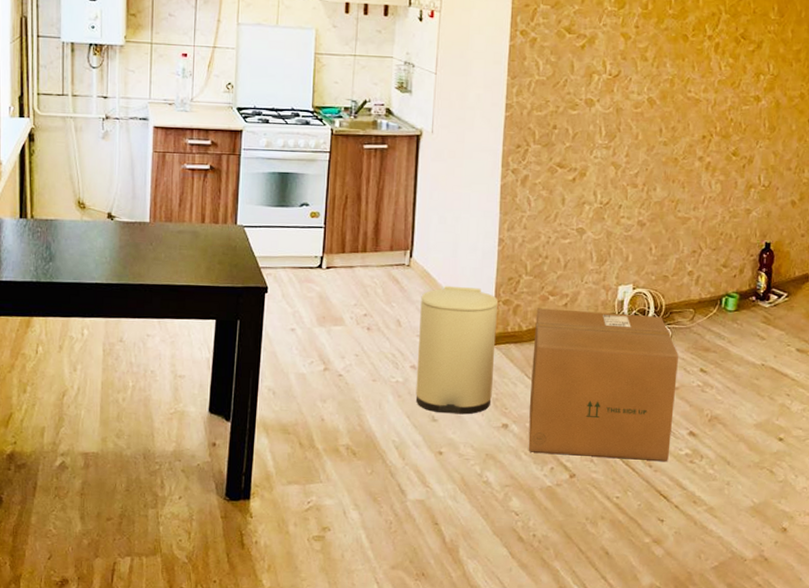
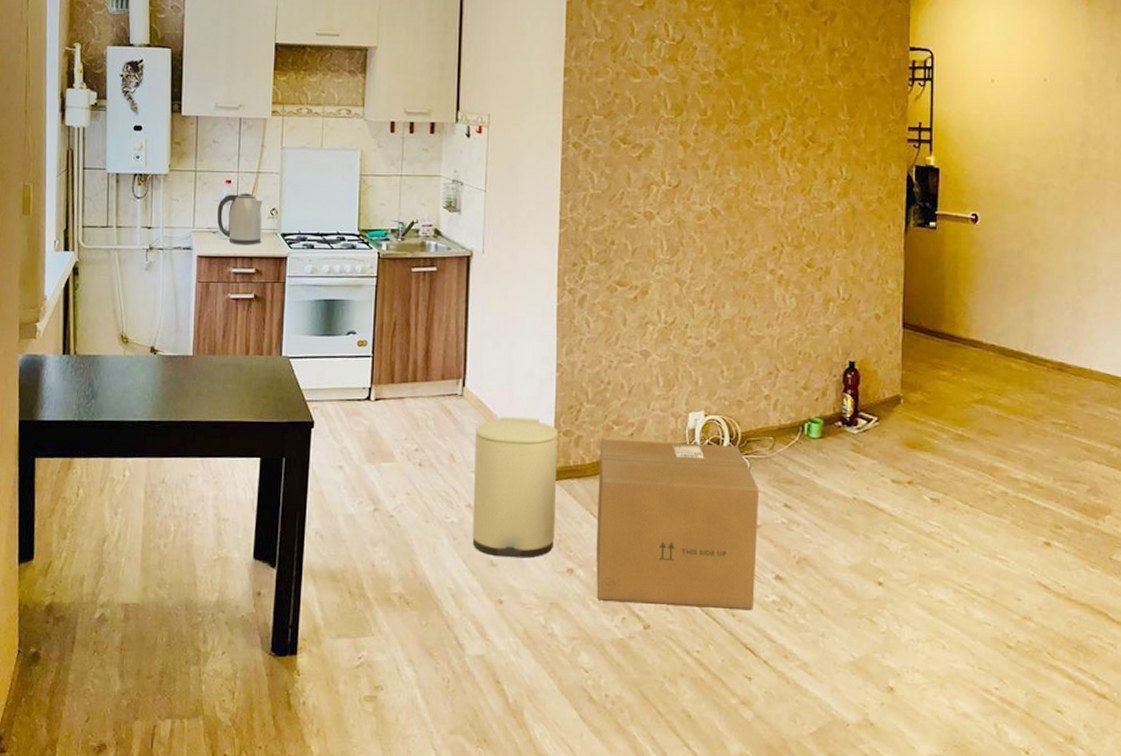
kettle: none [174,67,218,118] -> present [217,193,262,245]

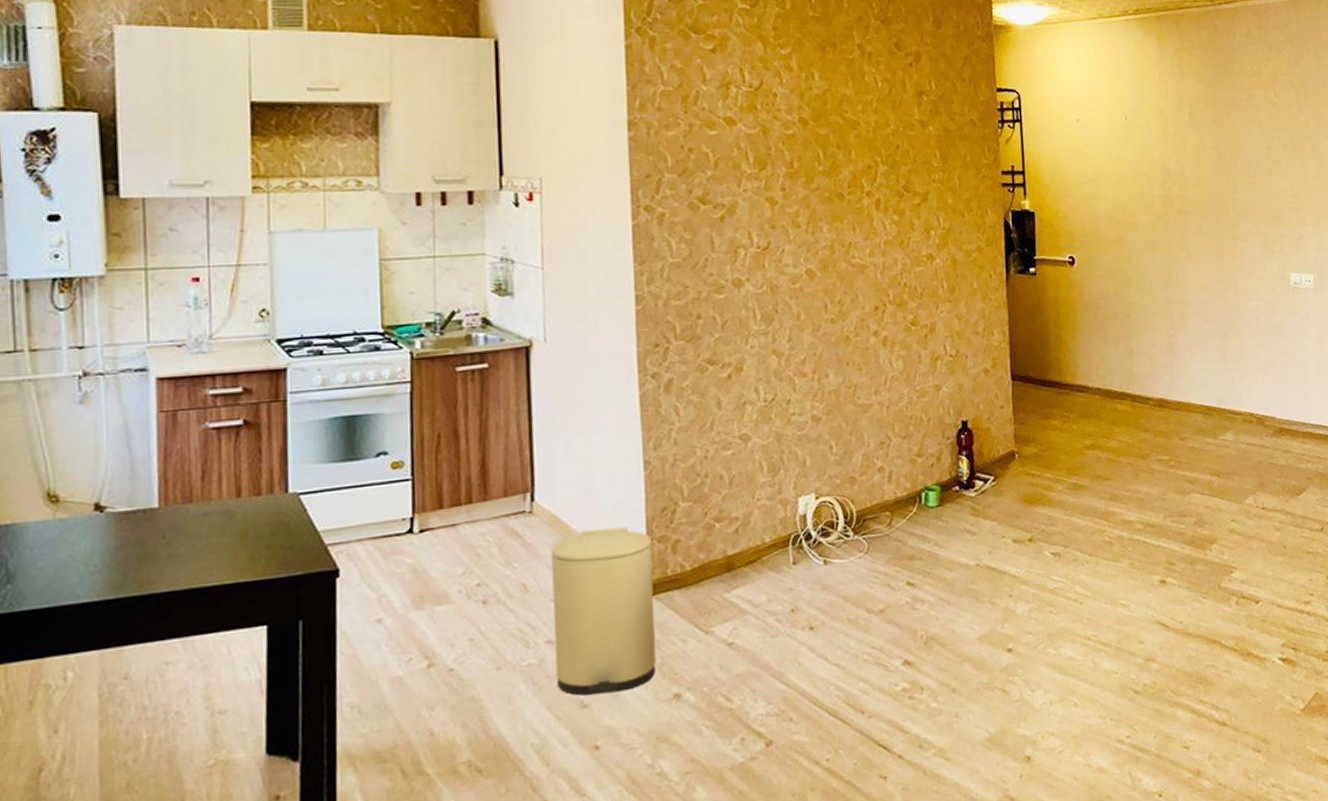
kettle: present [217,193,262,245] -> none [182,292,249,359]
box: present [596,439,759,610] -> none [701,526,884,724]

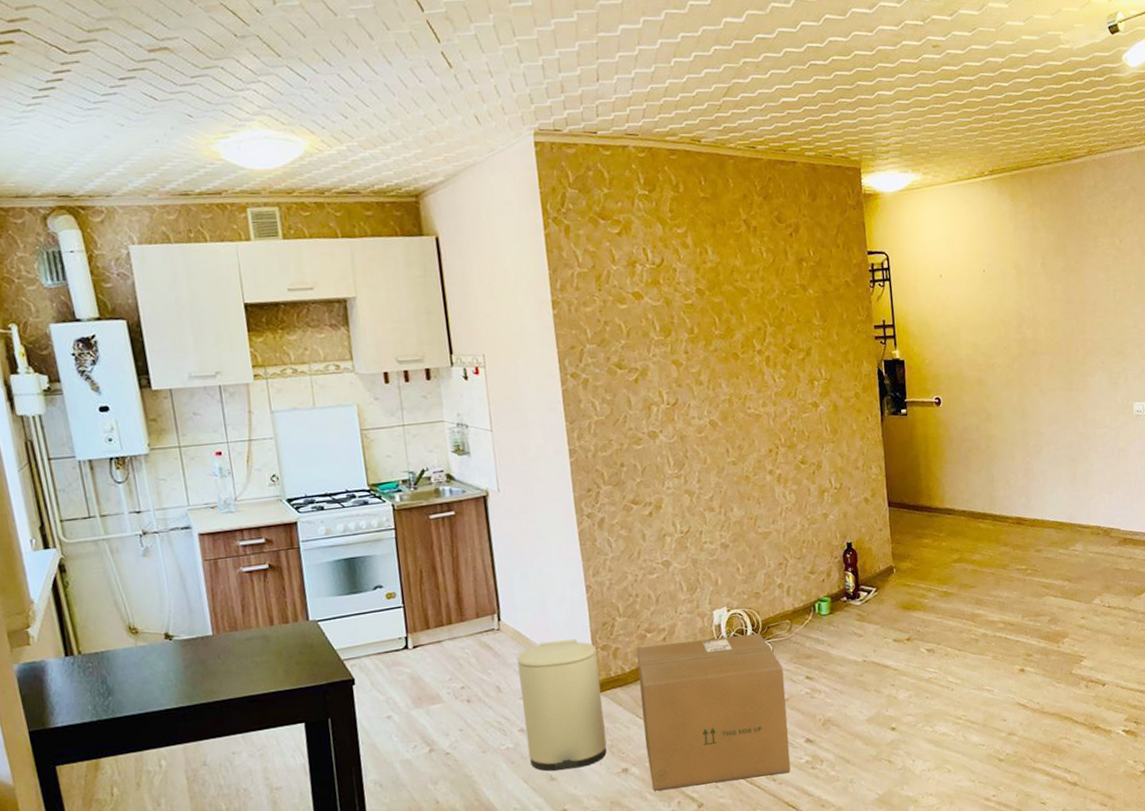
box: none [701,526,884,724] -> present [636,633,791,791]

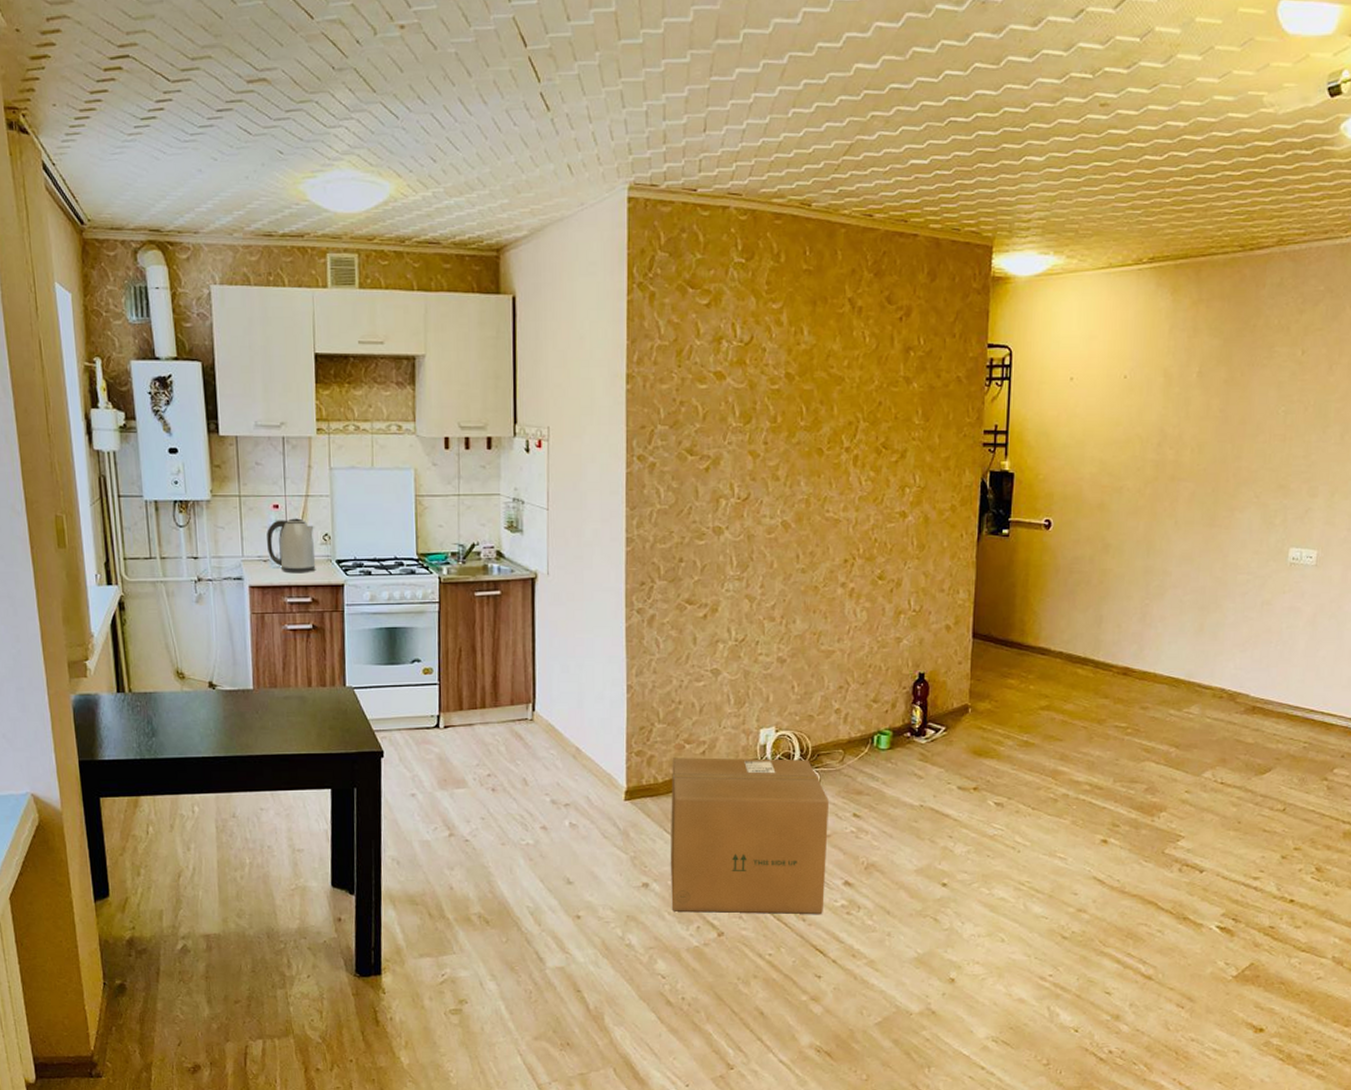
kettle: none [211,462,267,517] -> present [267,518,316,574]
pedal bin: present [517,638,607,771] -> none [547,739,631,875]

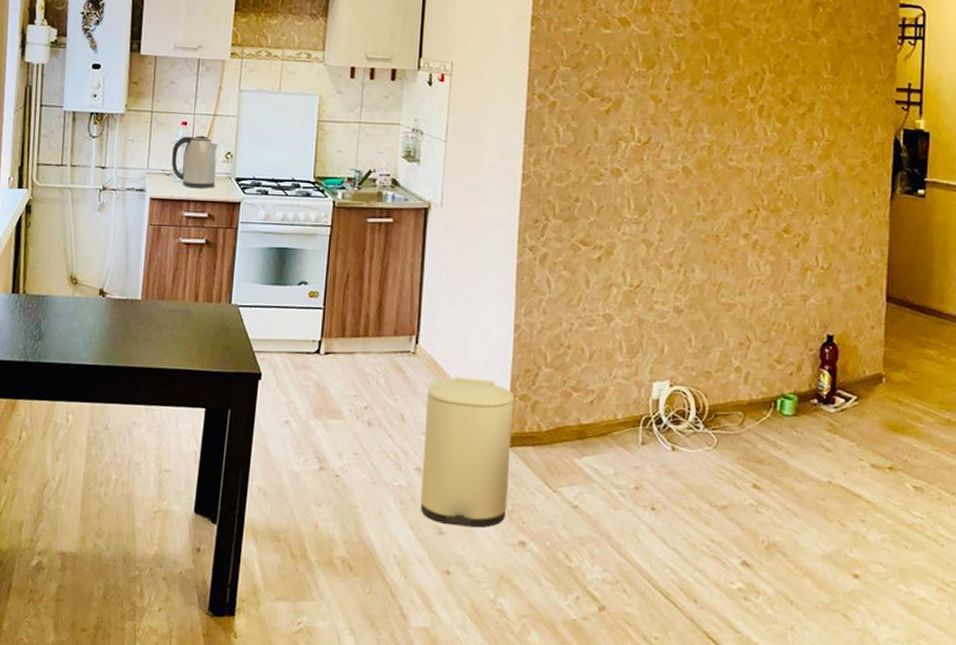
pedal bin: none [547,739,631,875] -> present [420,376,515,528]
box: present [671,757,829,914] -> none [549,405,726,596]

